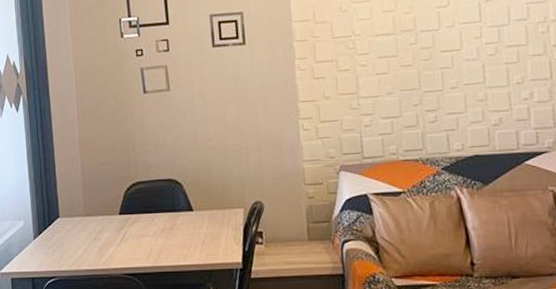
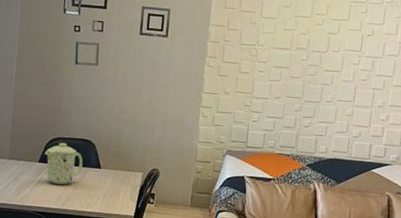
mug: none [125,187,171,237] -> present [45,142,83,185]

